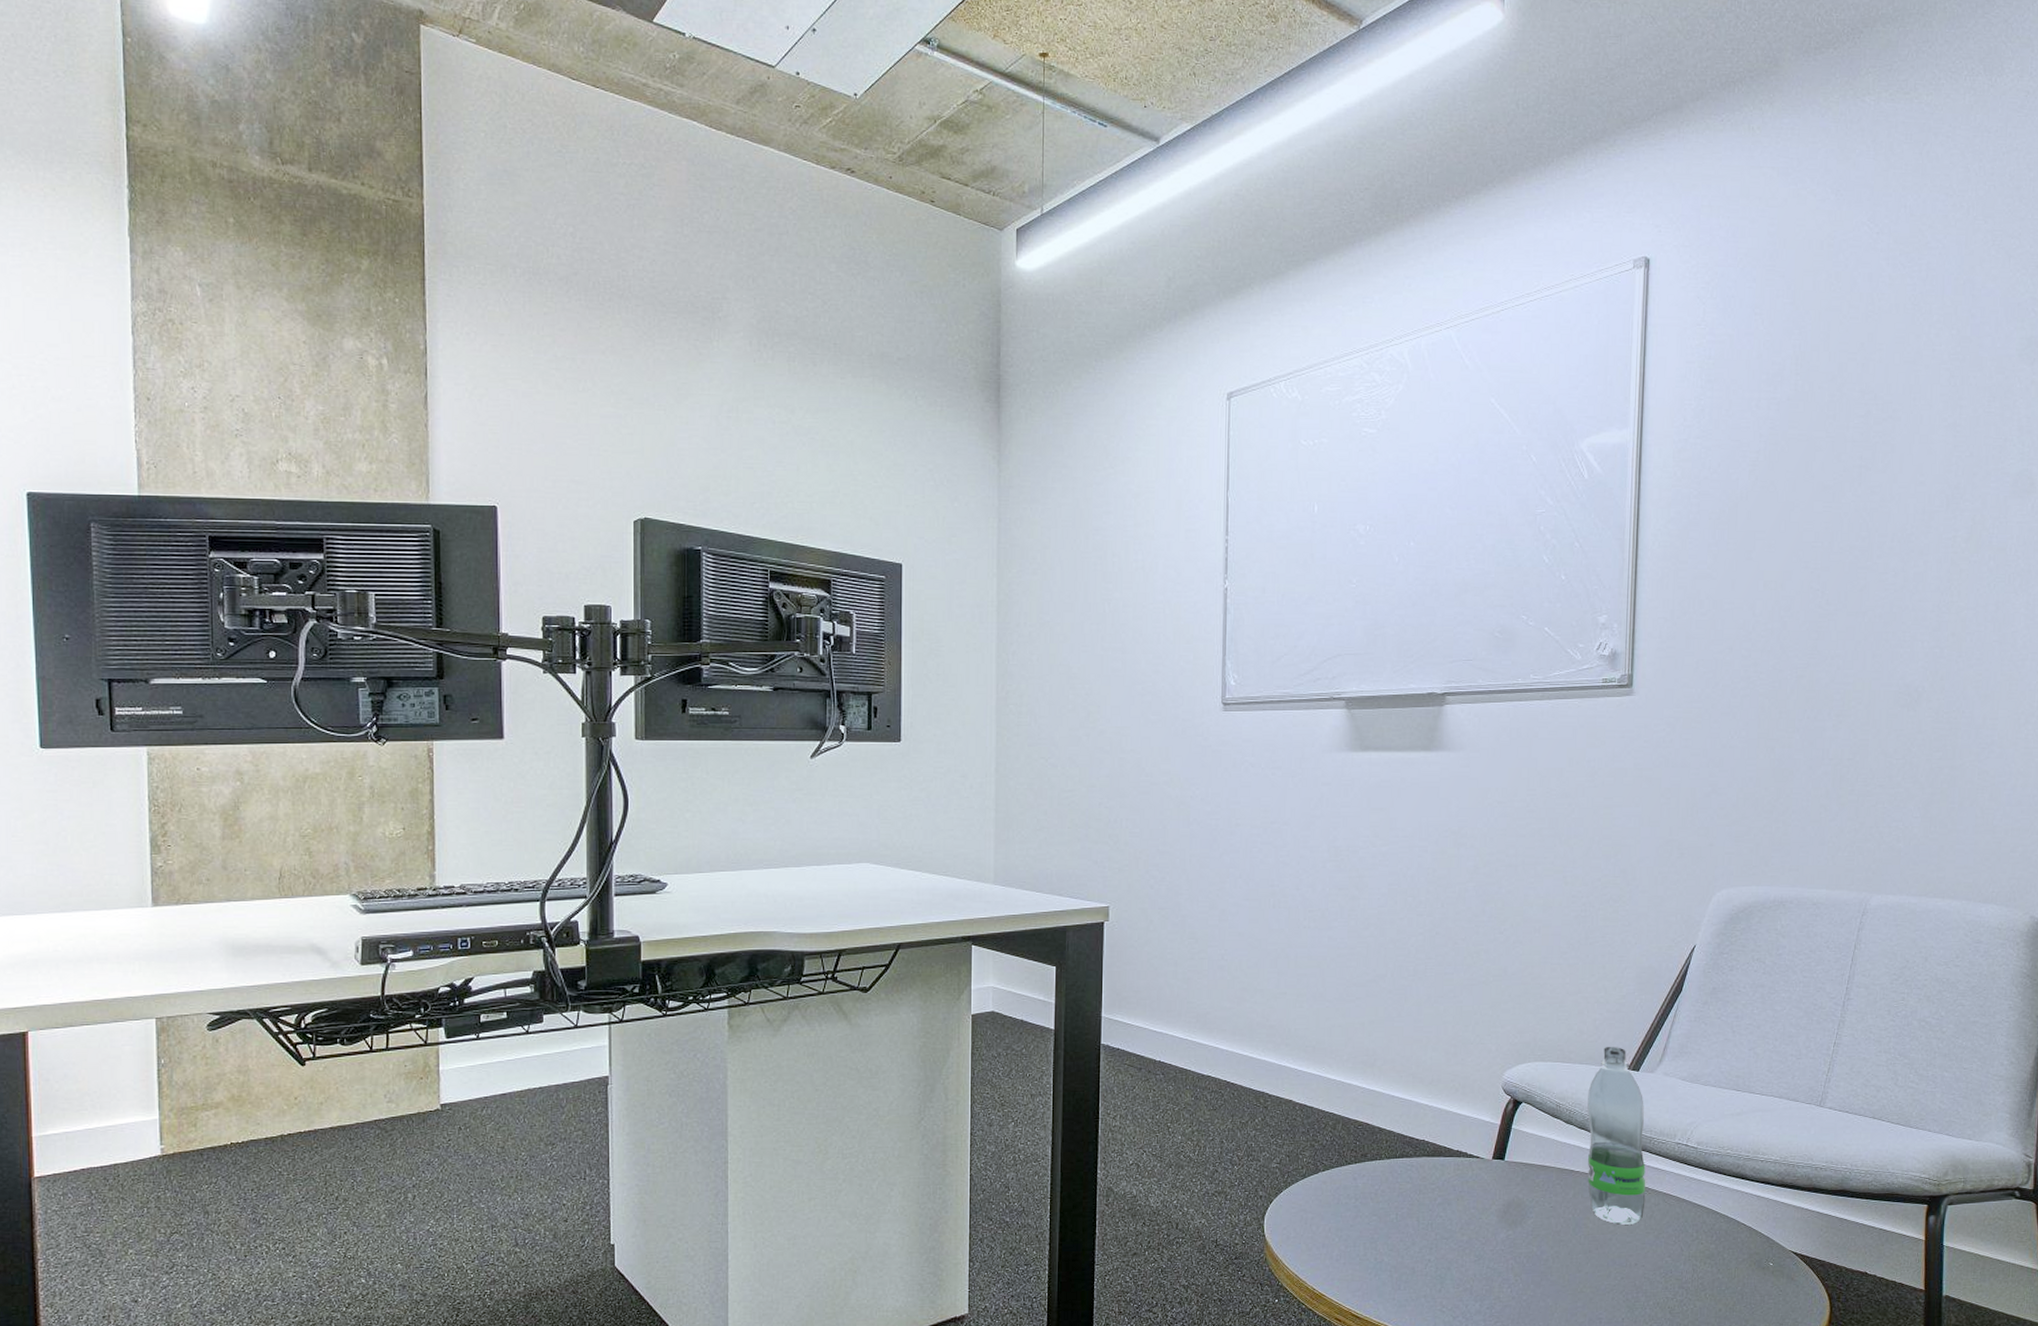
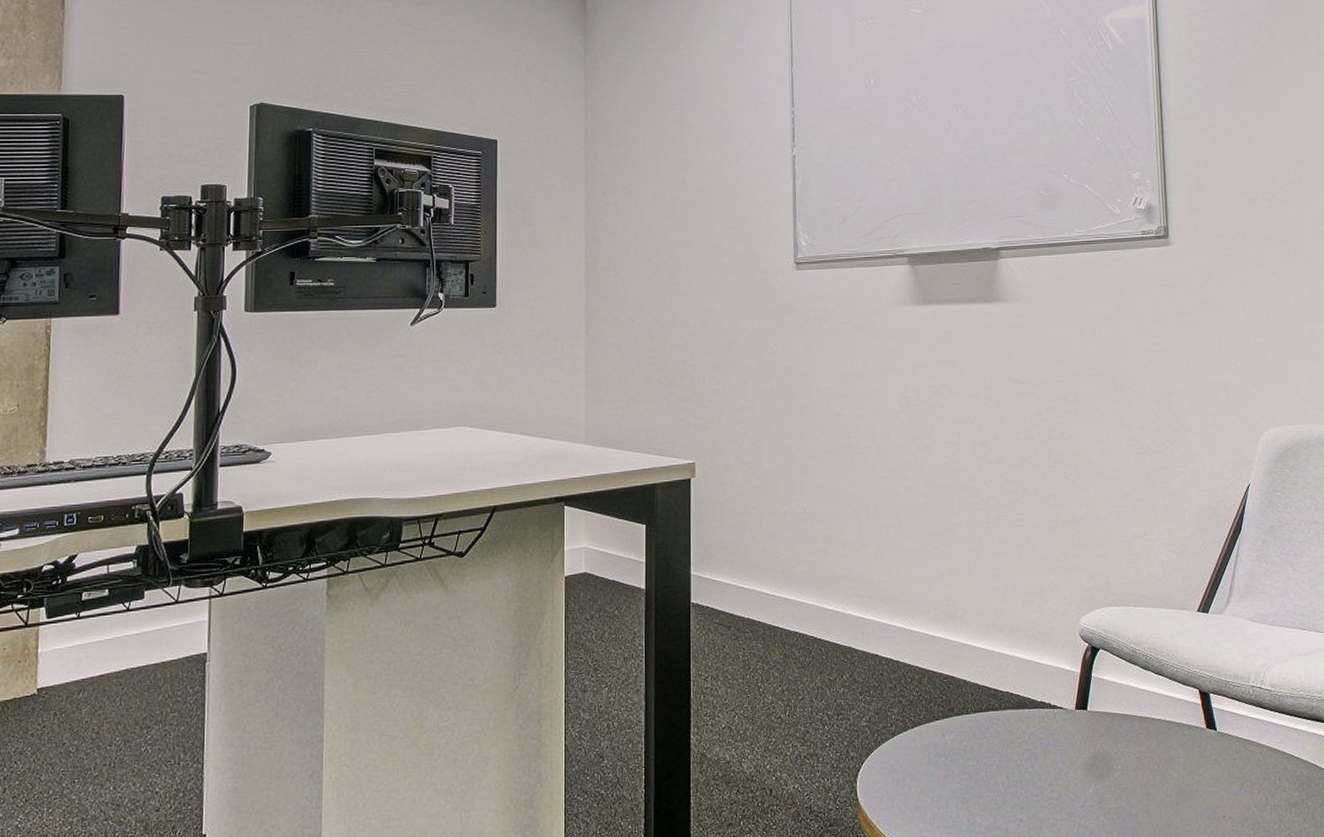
bottle: present [1587,1047,1646,1225] -> none [1162,589,1227,774]

